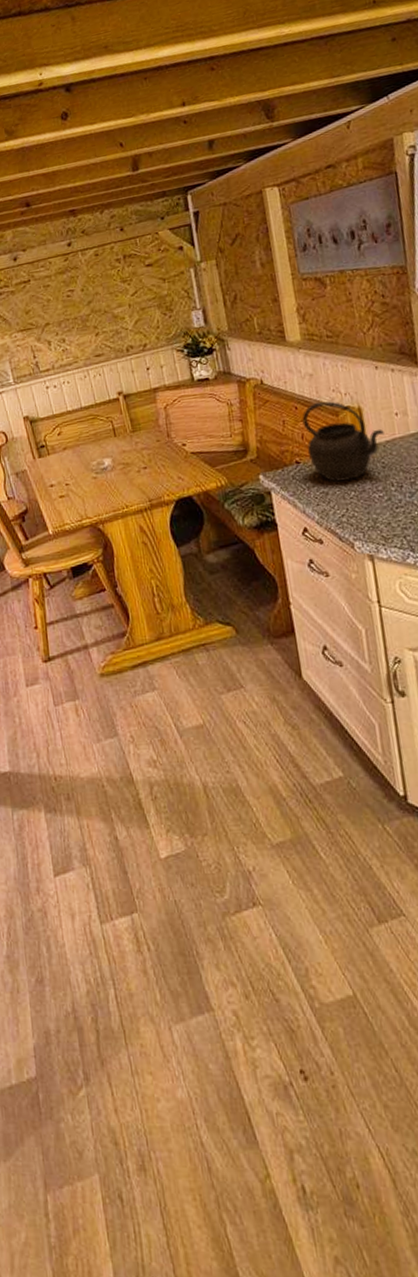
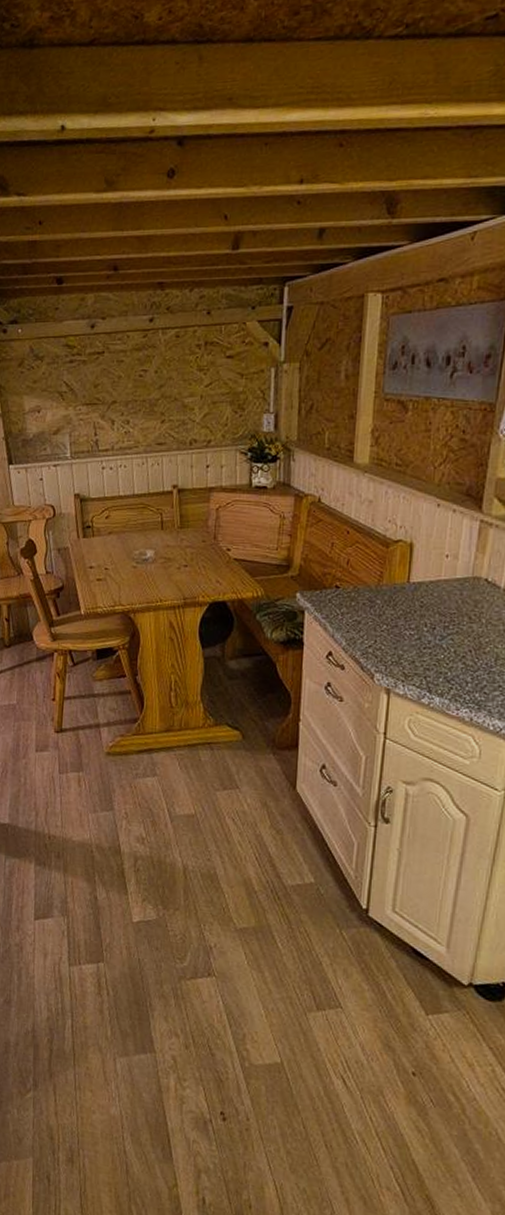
kettle: present [302,401,384,482] -> none [350,530,430,614]

